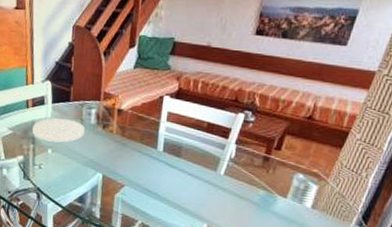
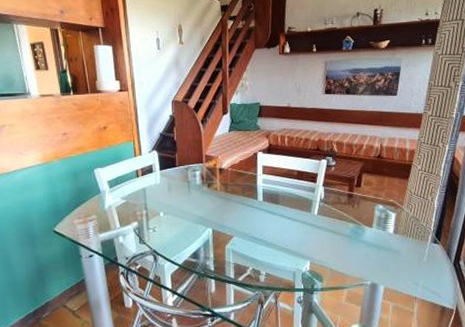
plate: present [32,118,85,143] -> none [144,183,192,205]

